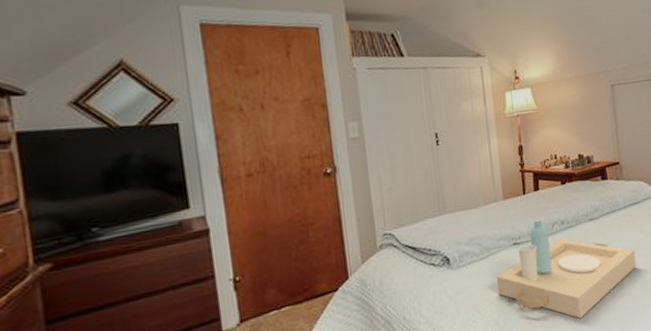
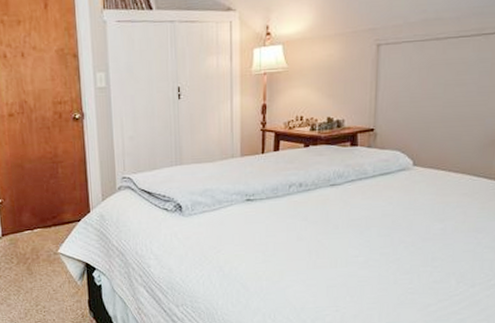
serving tray: present [496,220,636,319] -> none [225,180,378,278]

